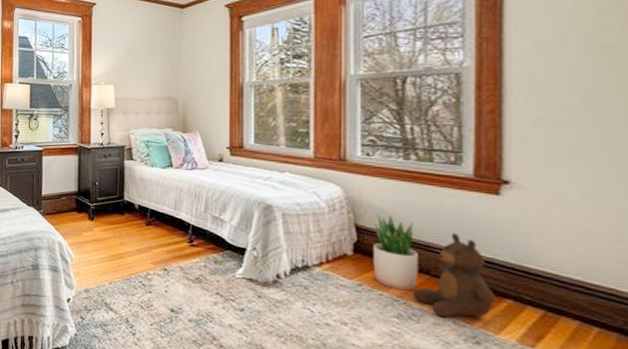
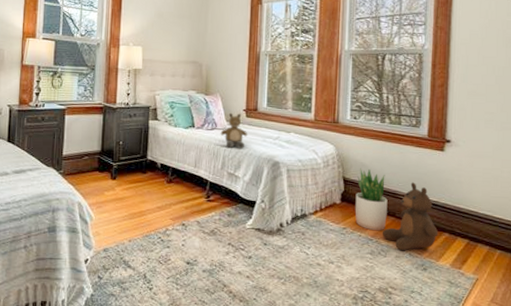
bear: none [201,151,234,190] -> present [220,112,248,148]

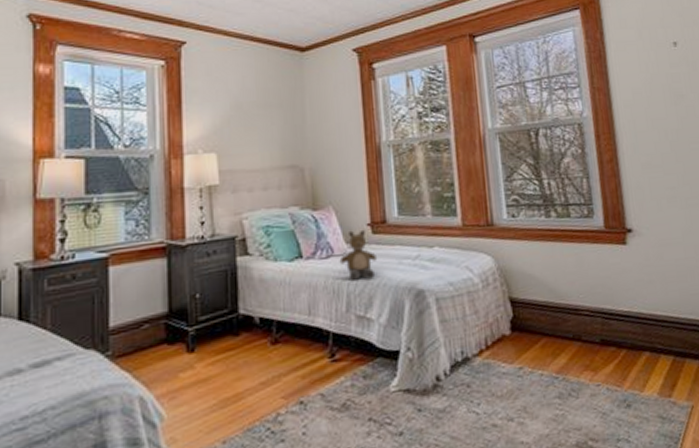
planter: present [355,168,388,231] -> none [527,282,572,365]
teddy bear: present [382,182,439,251] -> none [568,290,637,387]

